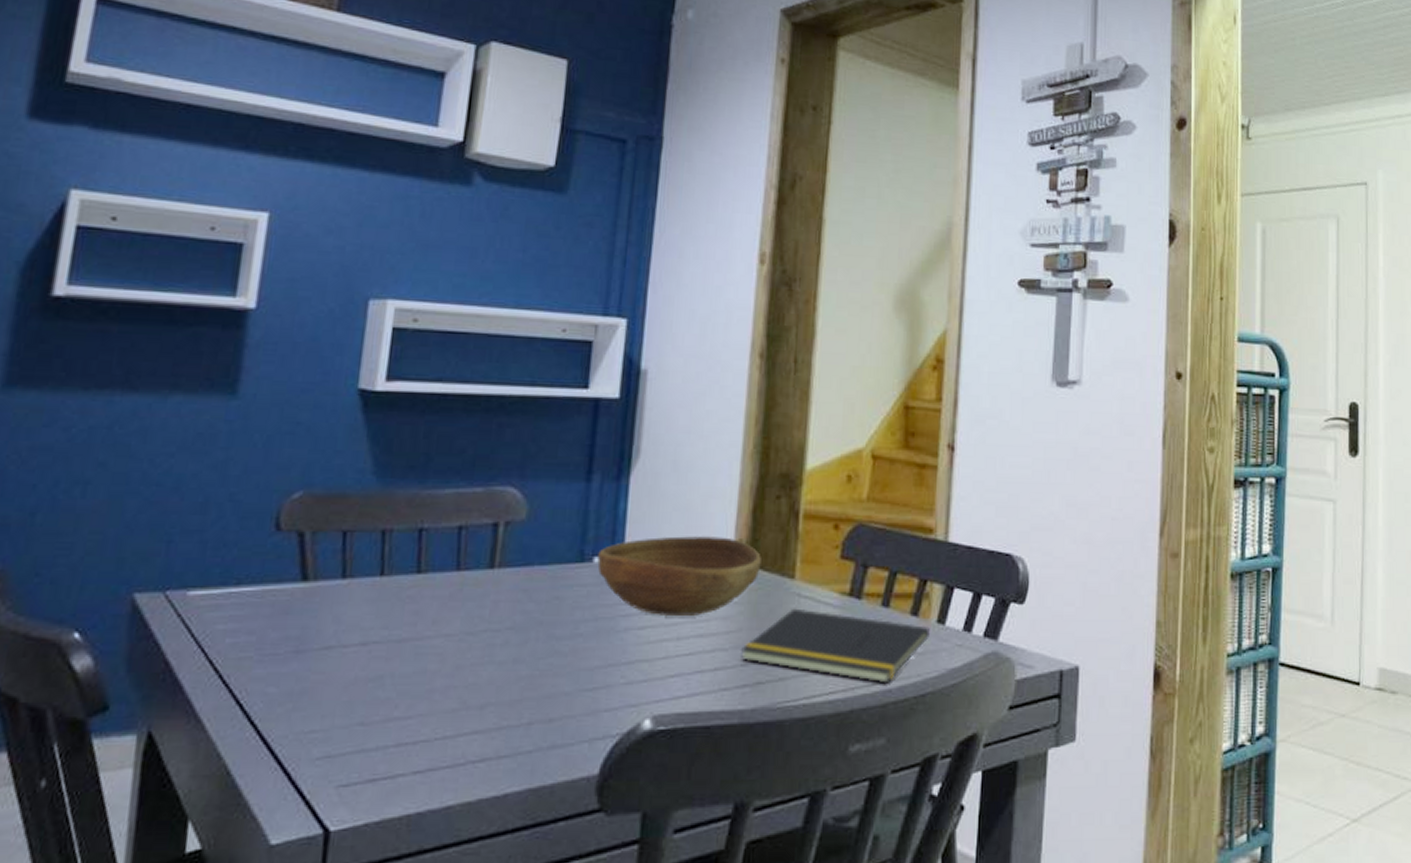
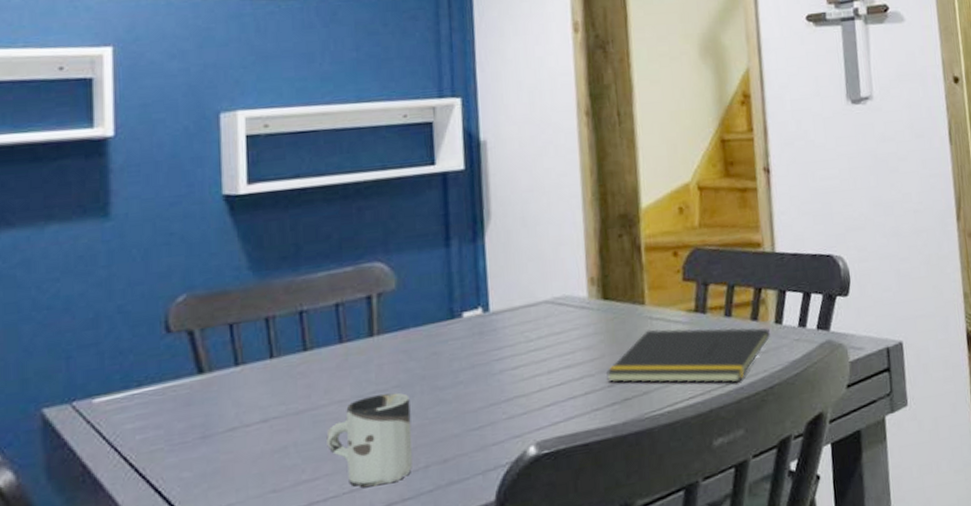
cup: none [426,635,523,737] -> present [326,392,413,487]
bowl: present [597,536,761,616] -> none [466,277,614,355]

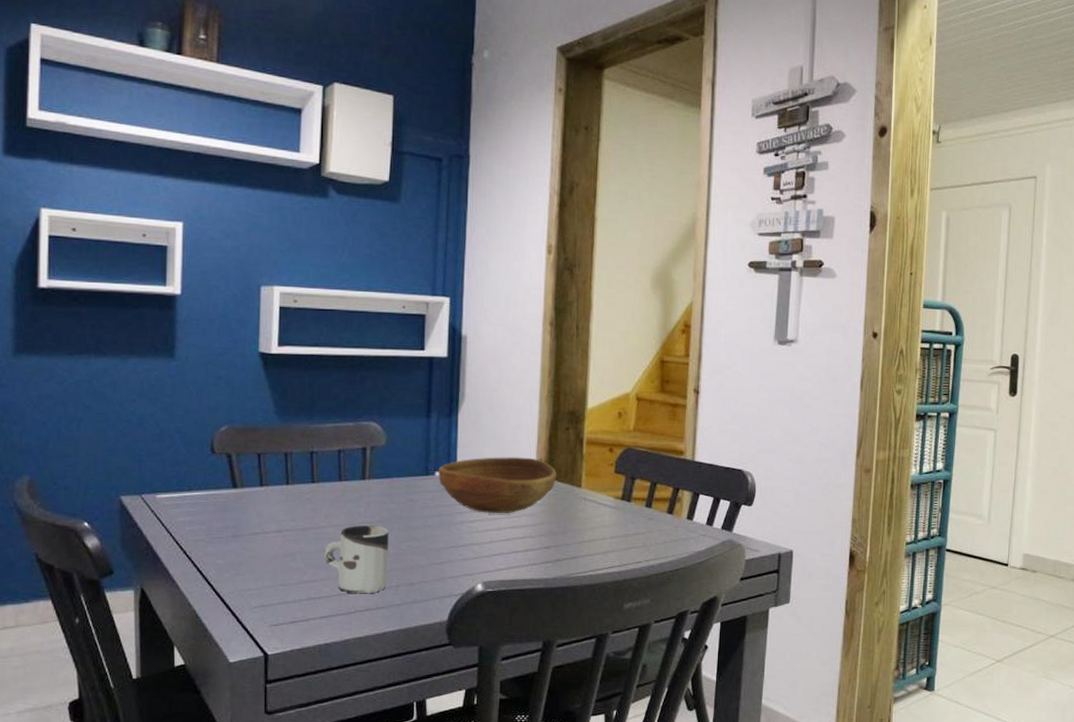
bowl: none [466,277,614,355] -> present [438,457,556,513]
notepad: present [605,327,770,383] -> none [543,508,682,561]

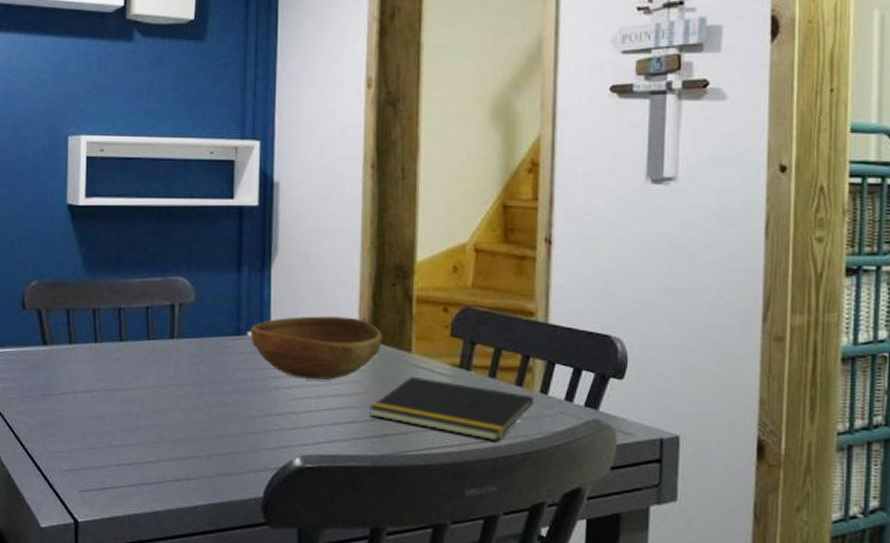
cup: present [324,526,389,594] -> none [133,388,199,463]
notepad: none [543,508,682,561] -> present [368,376,534,441]

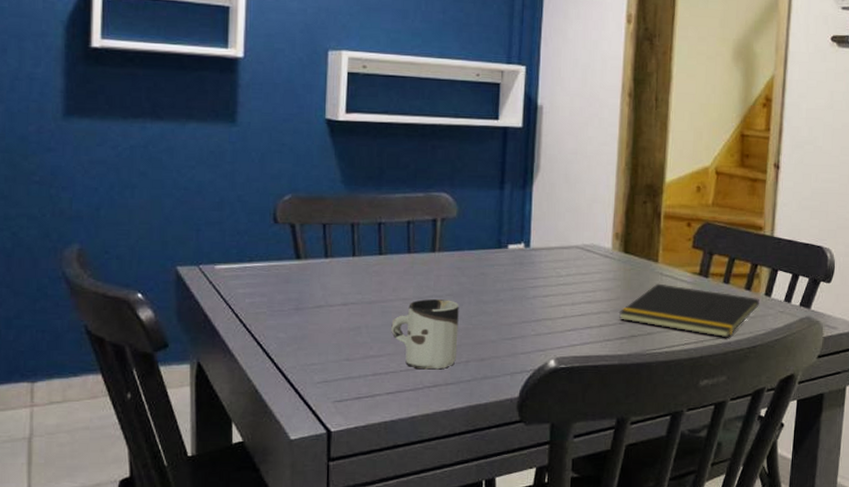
cup: none [133,388,199,463] -> present [391,299,459,370]
bowl: present [251,316,382,380] -> none [511,230,633,288]

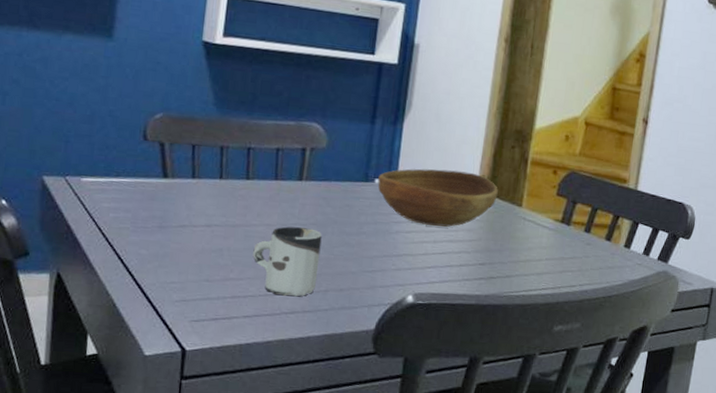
bowl: none [511,230,633,288] -> present [377,169,498,227]
notepad: present [618,283,759,338] -> none [479,227,619,286]

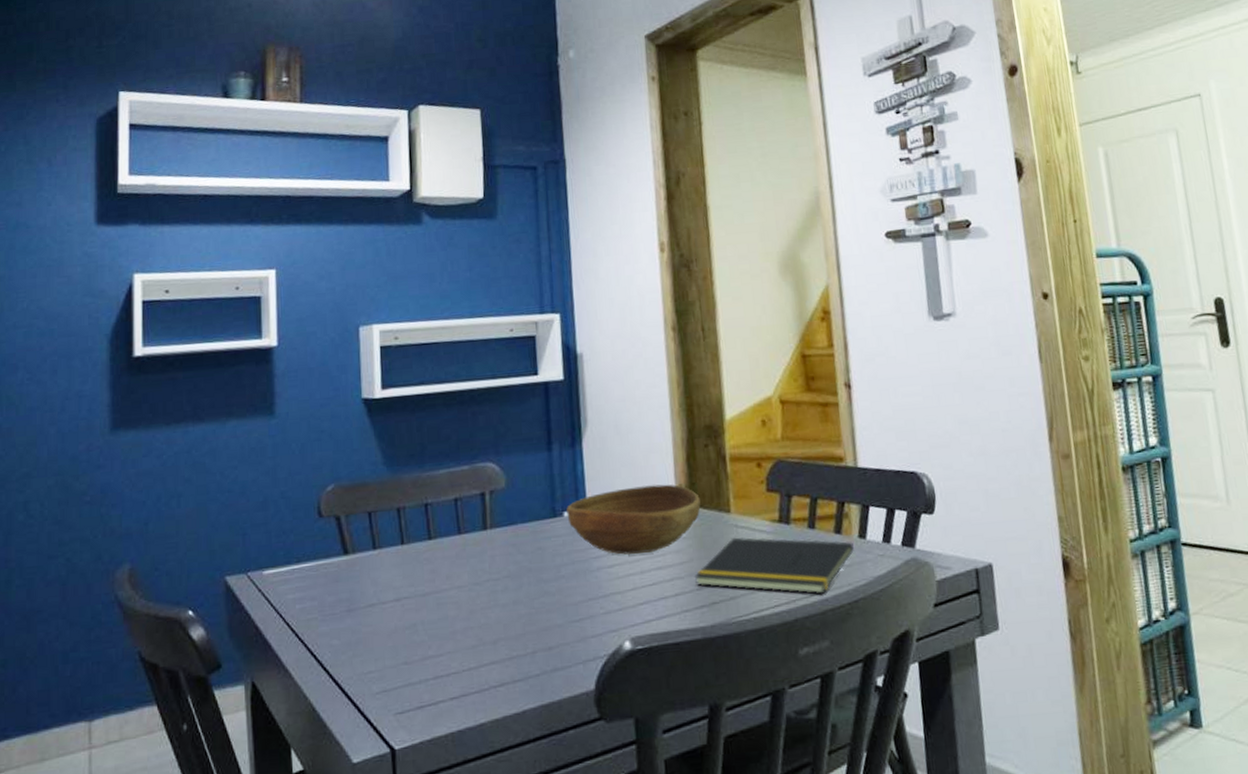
cup: present [253,226,322,297] -> none [448,582,521,667]
notepad: none [479,227,619,286] -> present [694,537,854,594]

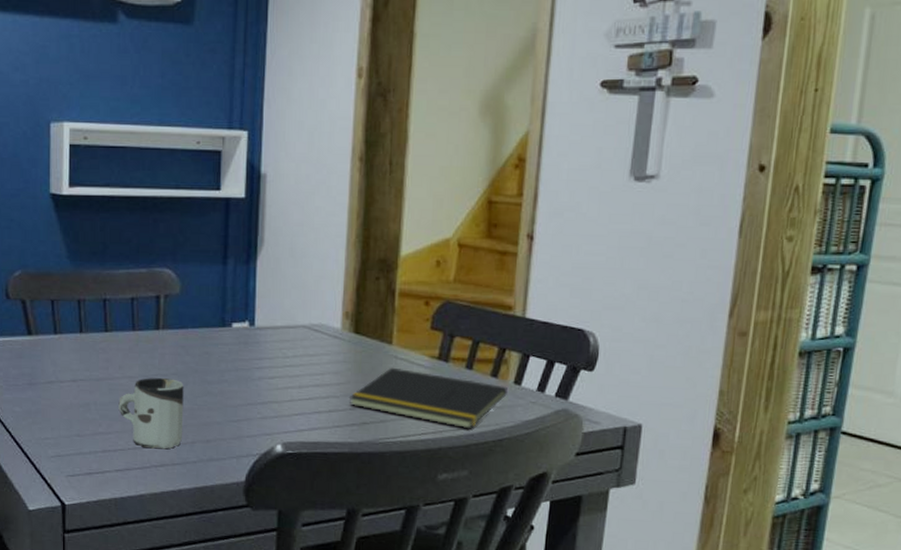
cup: none [448,582,521,667] -> present [118,378,184,449]
bowl: present [566,484,701,555] -> none [235,308,364,370]

